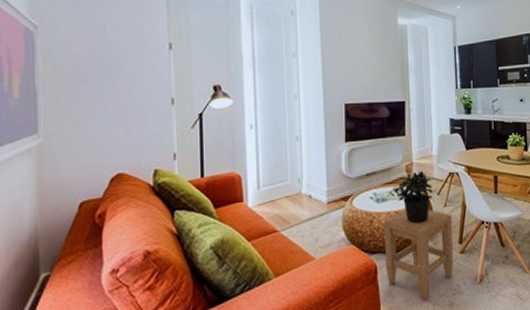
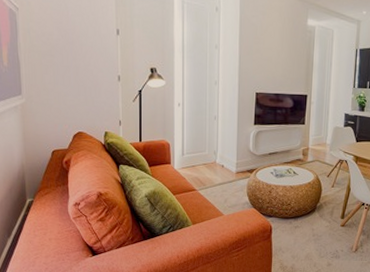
stool: present [383,210,454,299] -> none [279,186,338,258]
potted plant: present [393,171,433,224] -> none [290,155,324,198]

